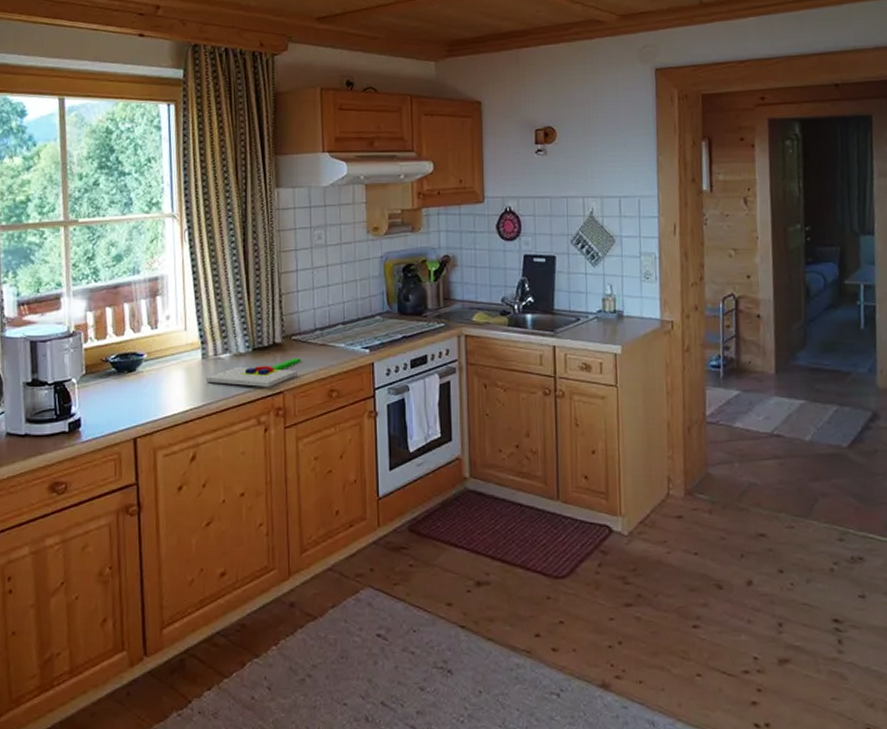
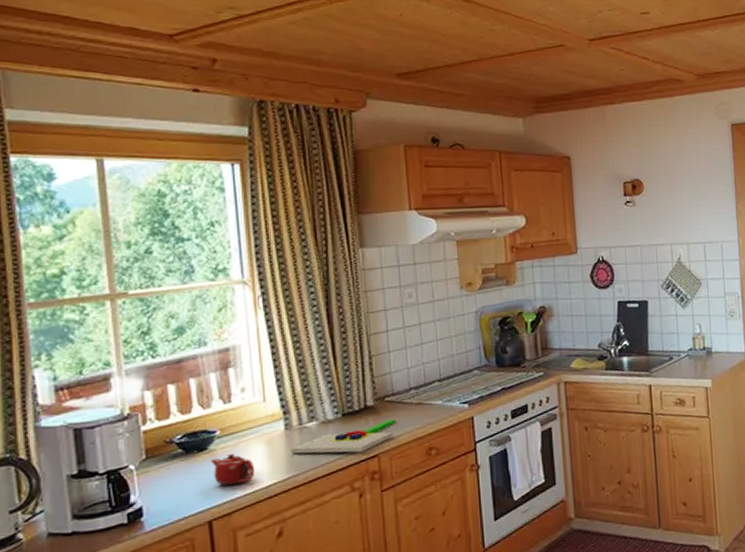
teapot: none [138,377,175,407] -> present [210,454,255,486]

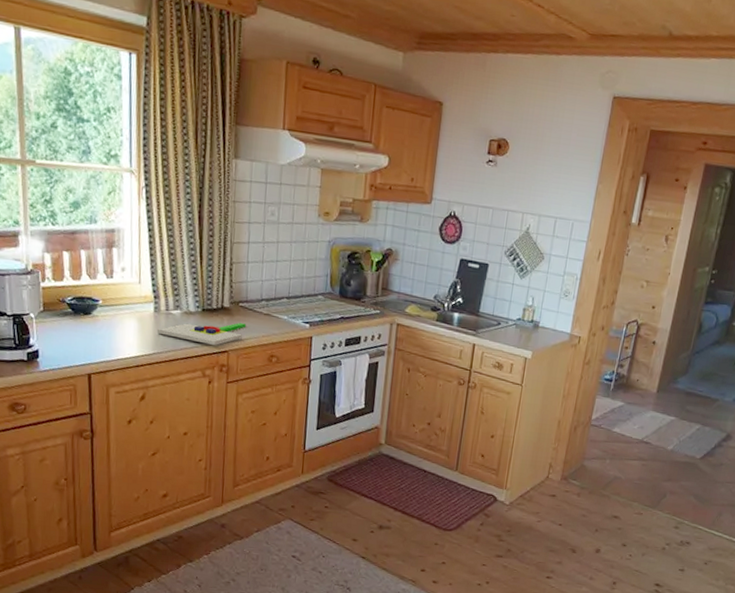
teapot: present [210,454,255,486] -> none [93,322,128,349]

